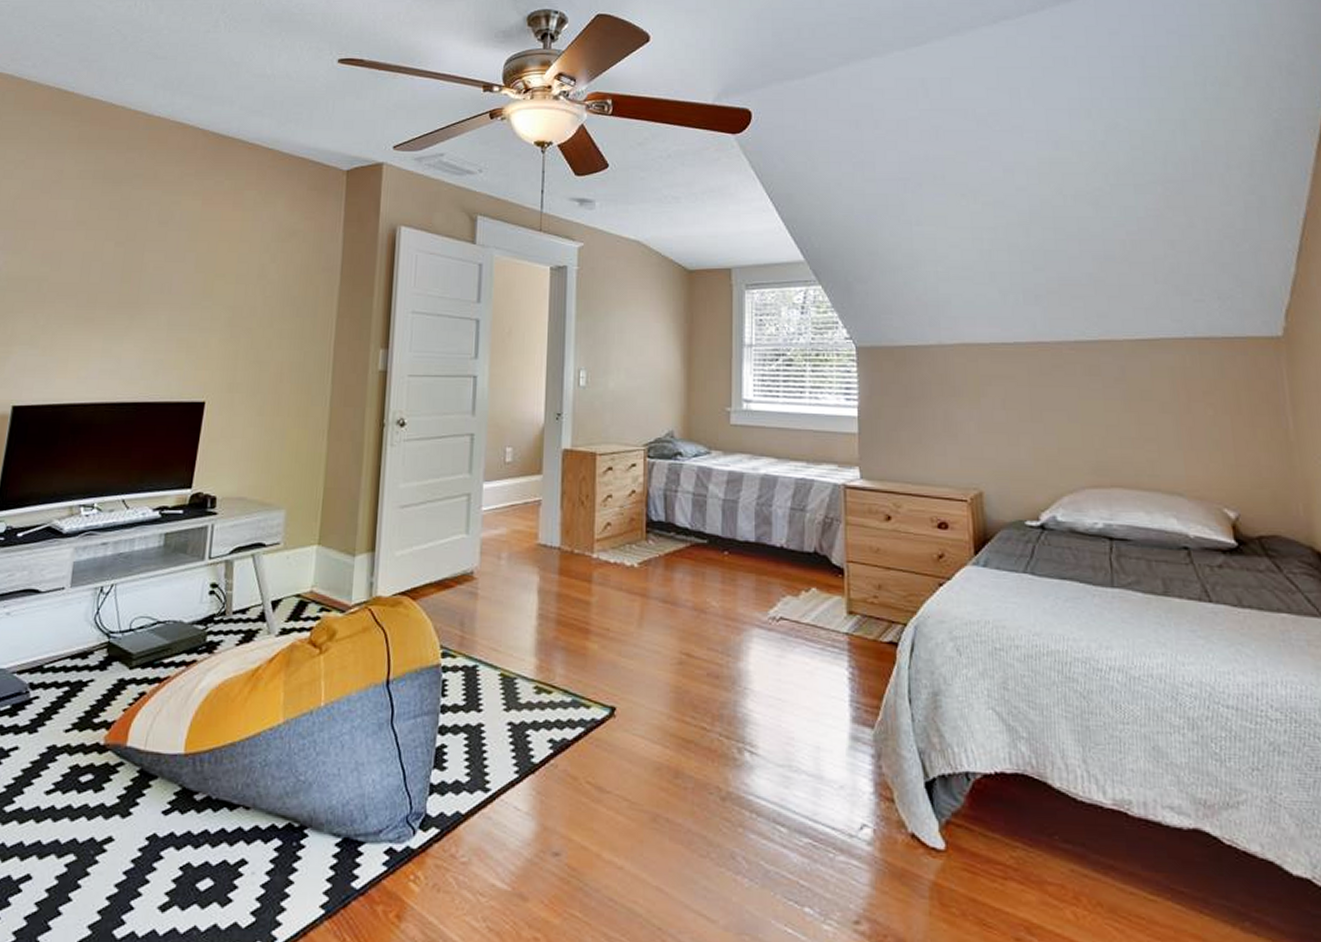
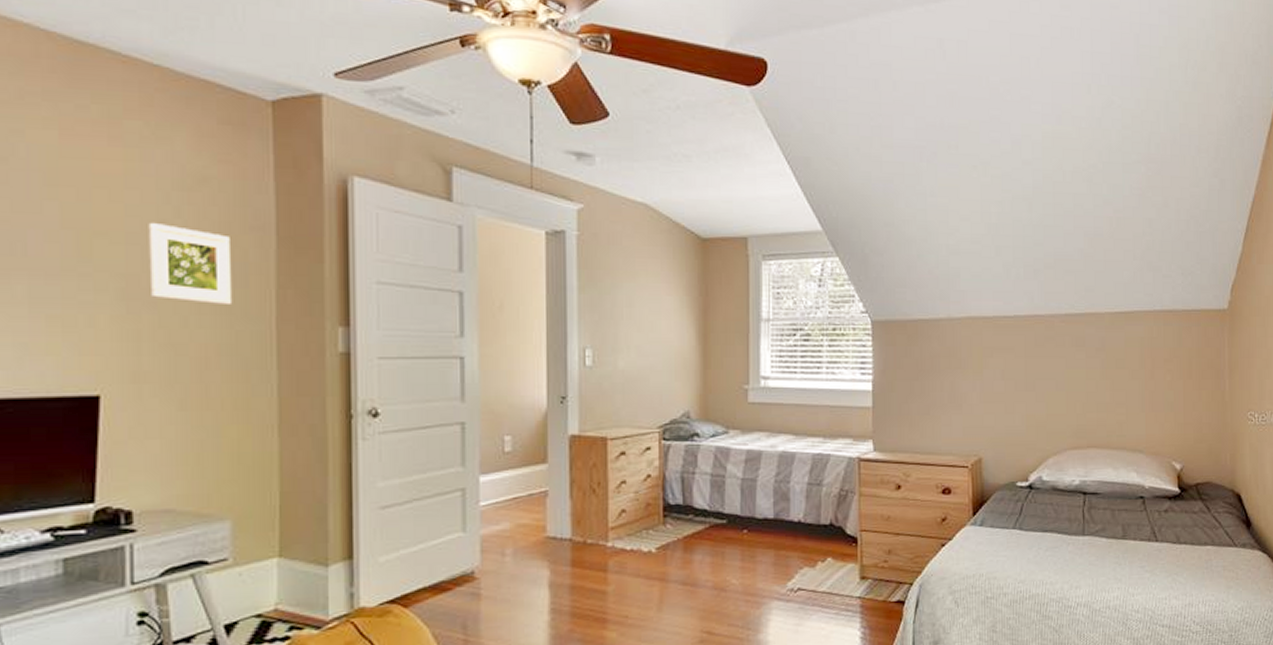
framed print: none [248,266,307,331] -> present [148,222,233,306]

